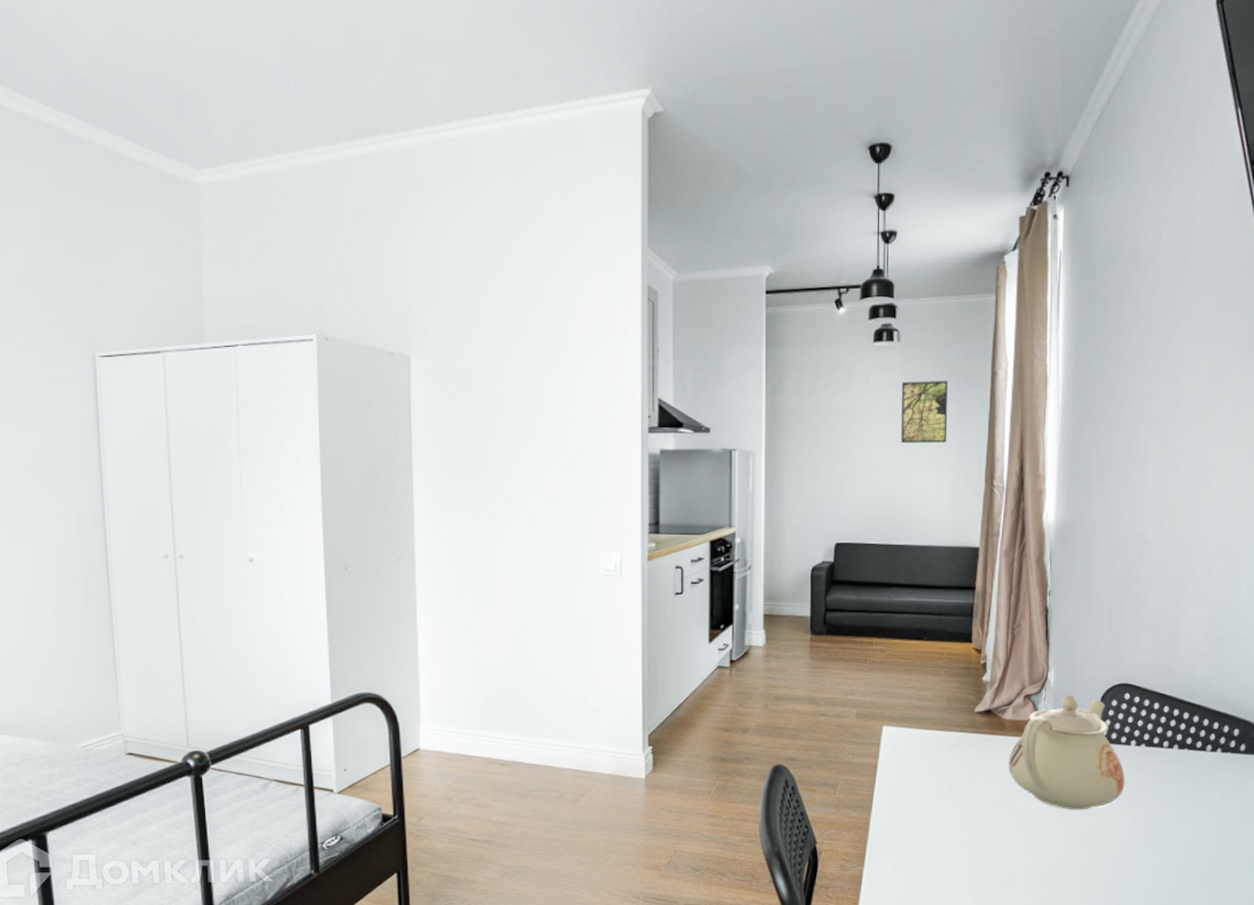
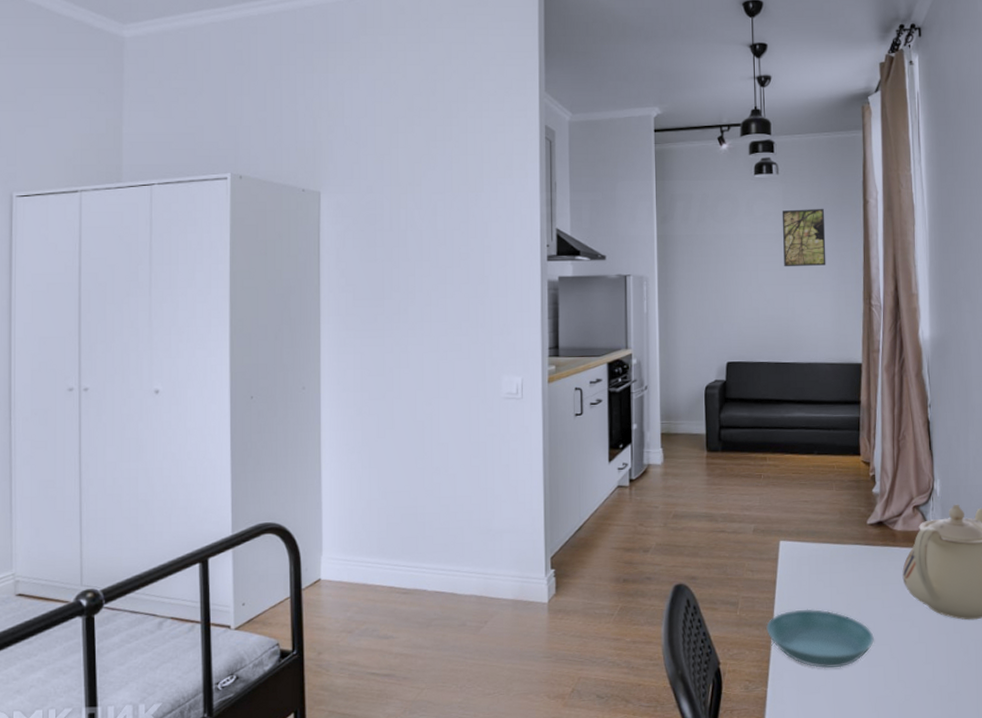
saucer: none [864,793,975,852] -> present [765,608,874,669]

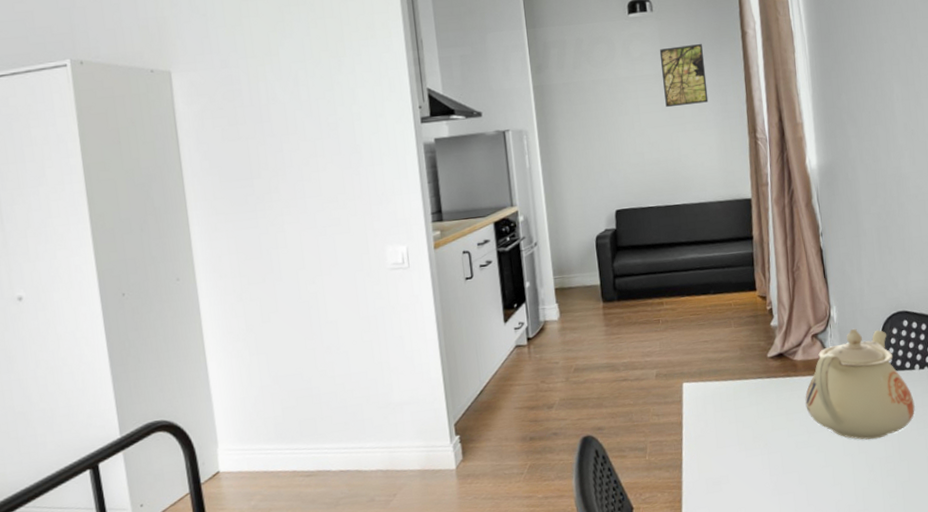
saucer: present [765,608,874,669] -> none [675,445,782,502]

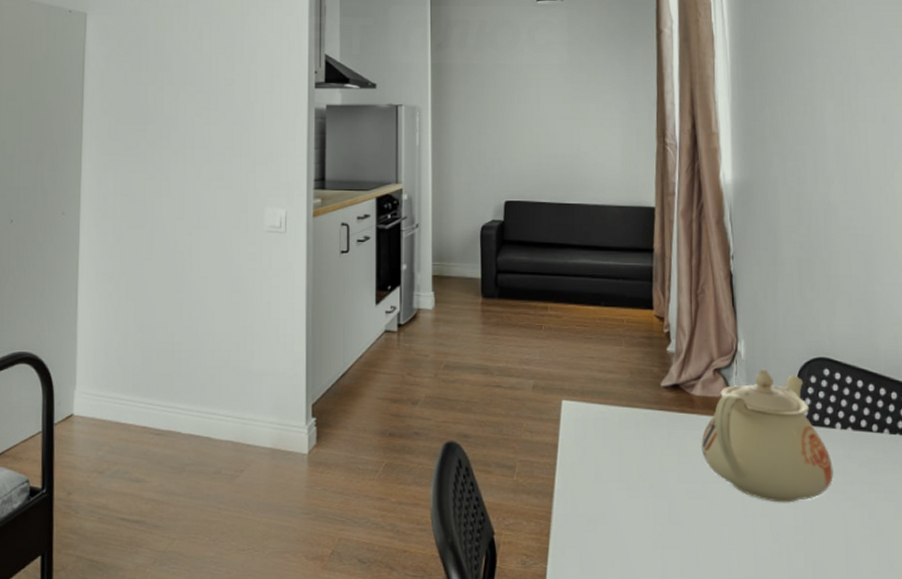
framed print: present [659,43,709,108] -> none [566,37,615,100]

